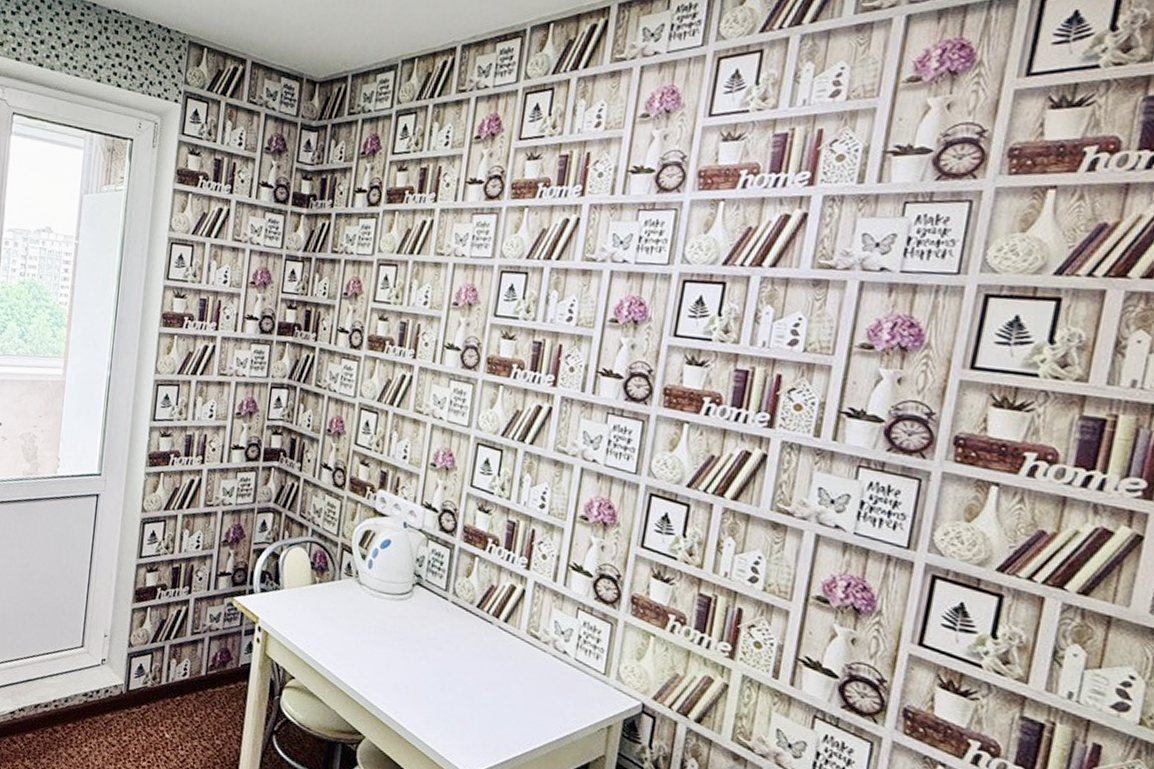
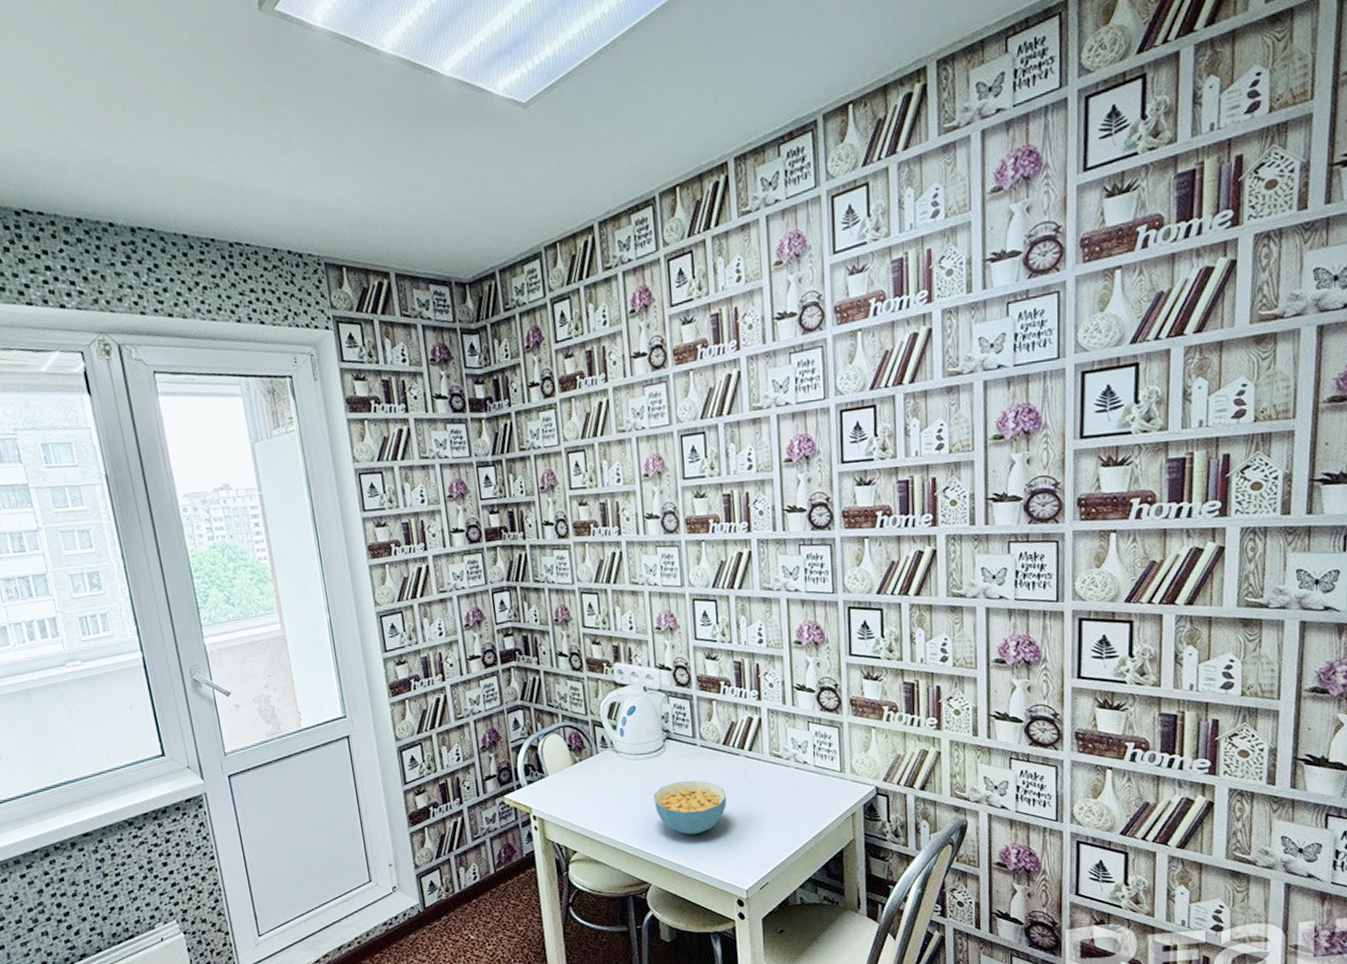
cereal bowl: none [388,633,469,698] -> present [654,780,727,835]

